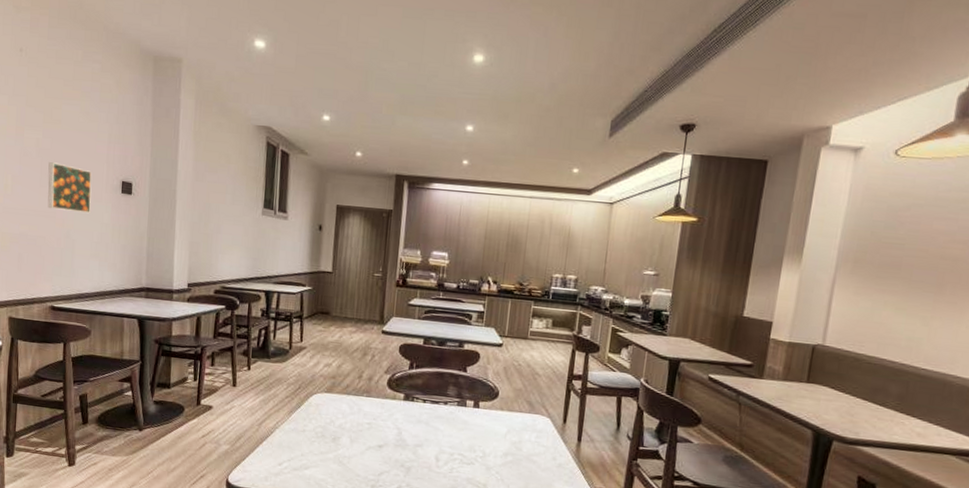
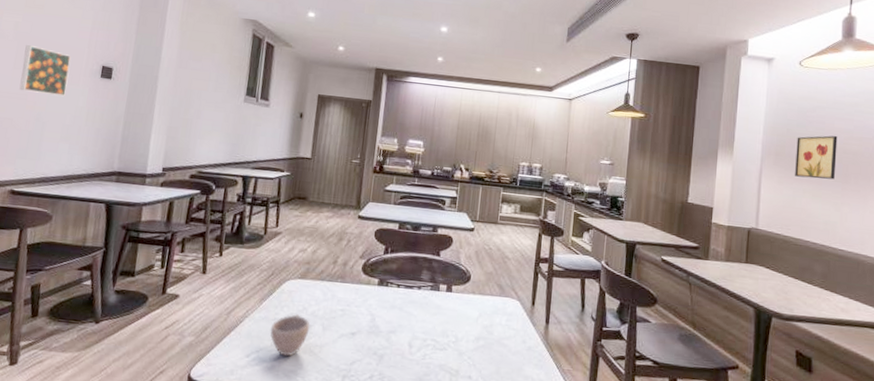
cup: none [300,426,338,466] -> present [270,314,310,357]
wall art: none [876,238,935,290] -> present [795,135,838,180]

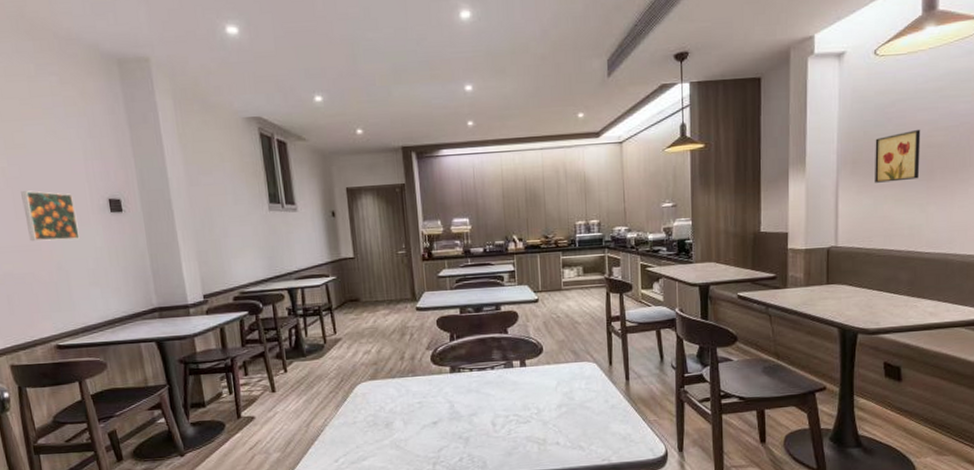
cup: present [270,314,310,357] -> none [352,414,391,455]

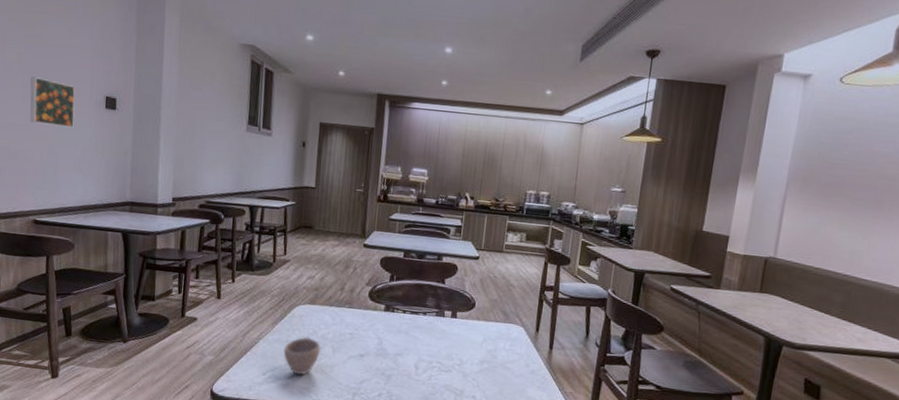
cup: none [352,414,391,455] -> present [283,337,321,375]
wall art: present [875,130,921,183] -> none [822,159,875,207]

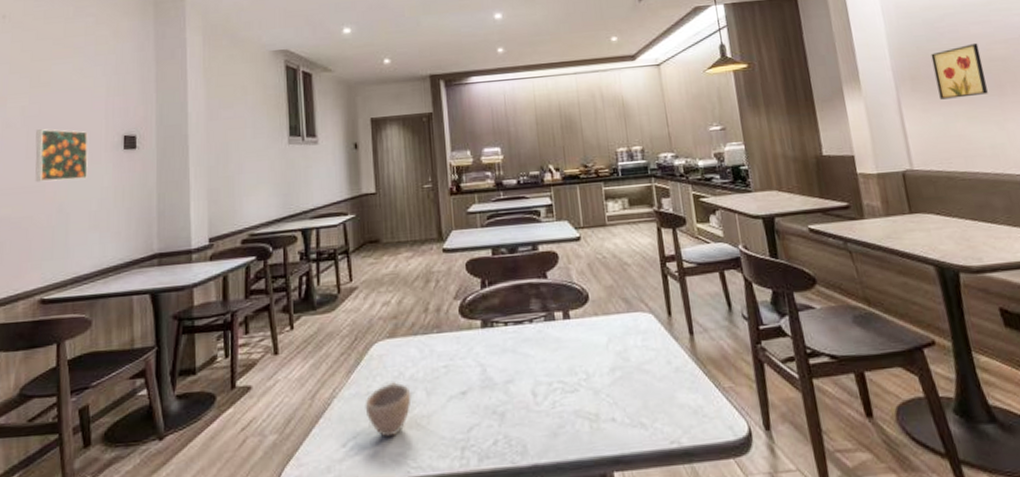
wall art: none [822,159,875,207] -> present [930,44,988,100]

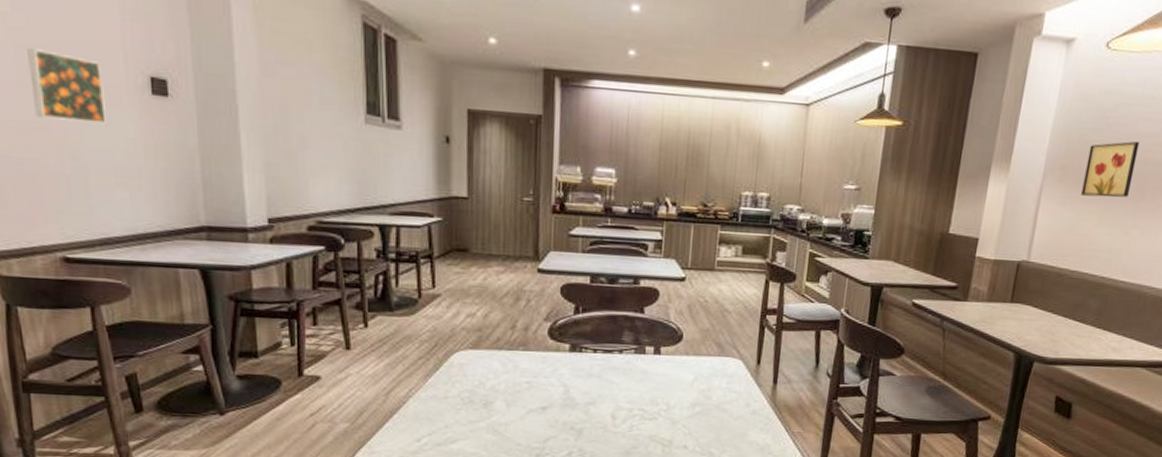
cup: present [365,382,411,437] -> none [442,390,490,438]

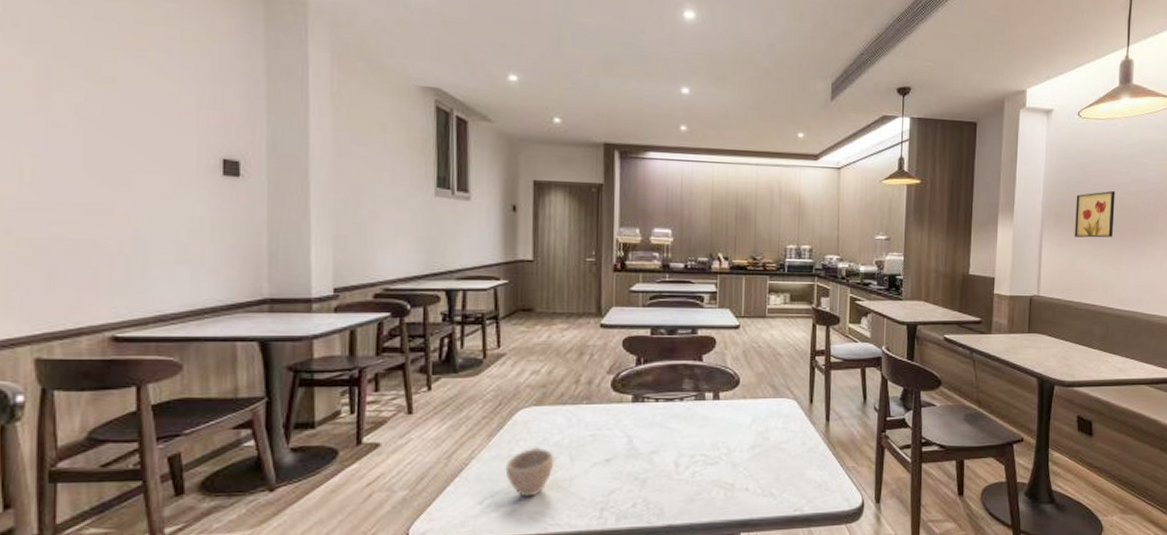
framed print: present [27,48,106,125] -> none [97,136,174,205]
cup: none [442,390,490,438] -> present [505,447,555,497]

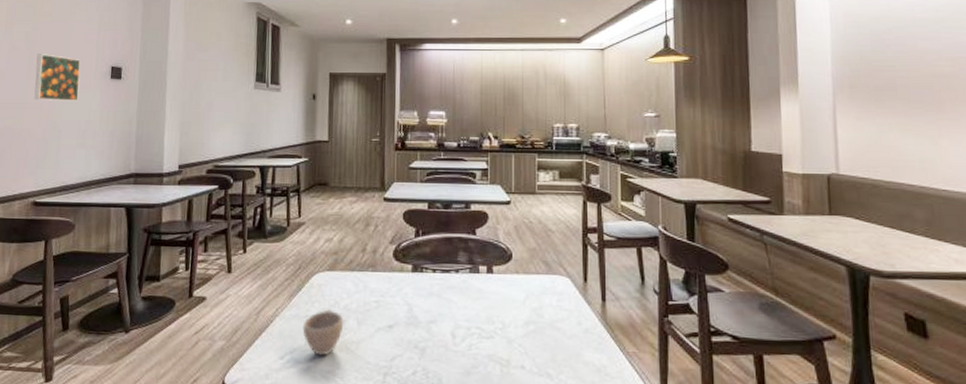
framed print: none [97,136,174,205] -> present [34,54,81,102]
wall art: present [1075,191,1115,238] -> none [873,59,926,110]

